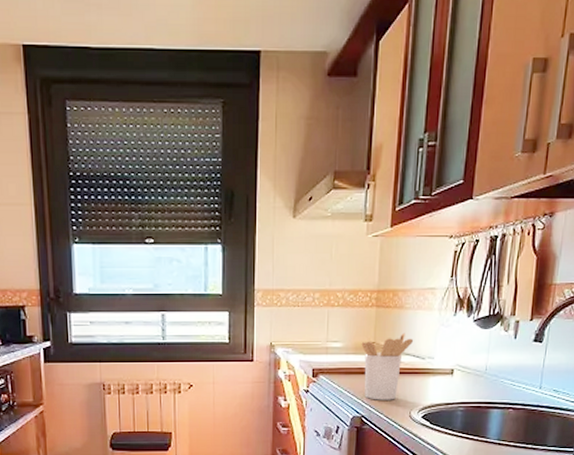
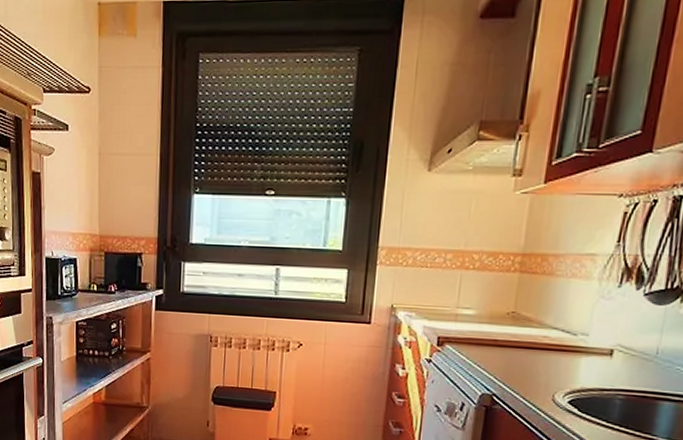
utensil holder: present [361,332,414,400] -> none [498,303,564,380]

